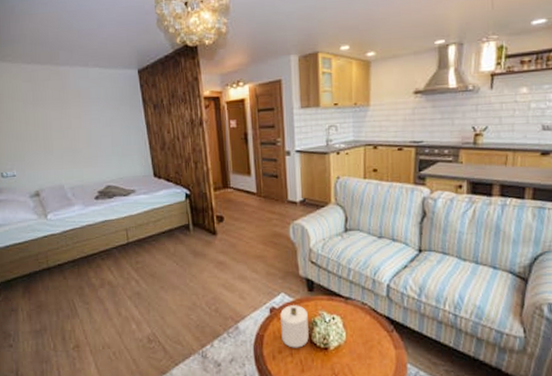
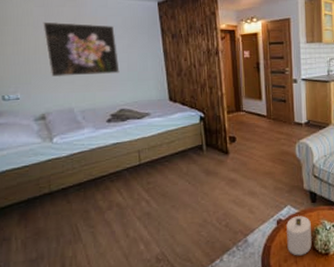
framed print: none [31,96,104,154] -> present [43,21,120,78]

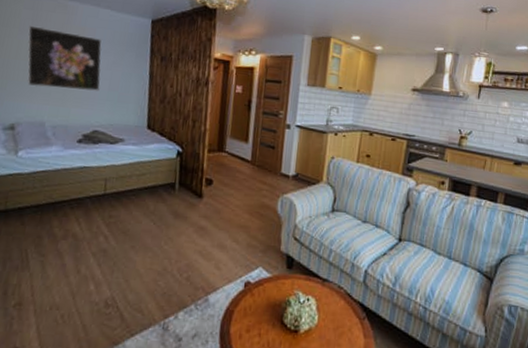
candle: present [286,215,312,256] -> none [252,281,283,328]

